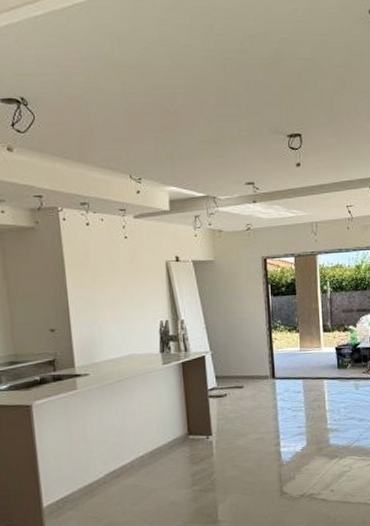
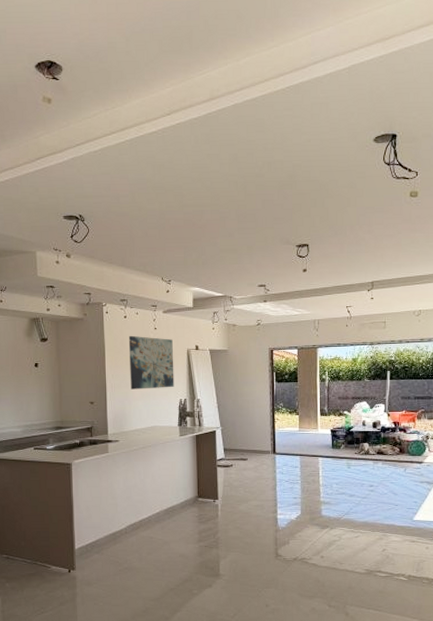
wall art: none [93,246,153,312] -> present [128,335,174,390]

